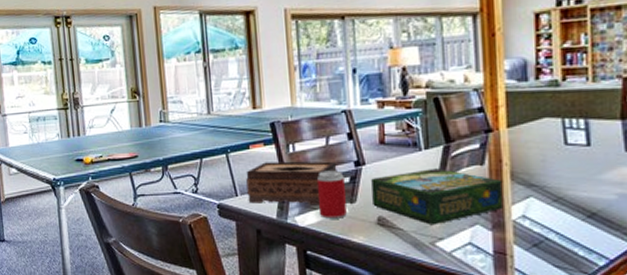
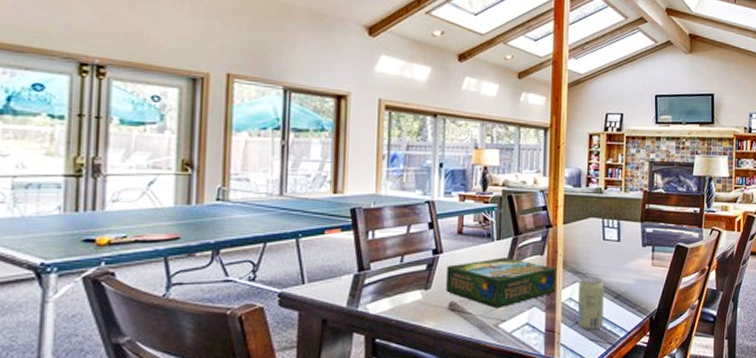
tissue box: present [246,161,337,206] -> none [316,248,416,293]
beverage can: present [316,170,347,219] -> none [392,258,421,306]
beverage can: none [534,190,572,256] -> present [578,276,604,331]

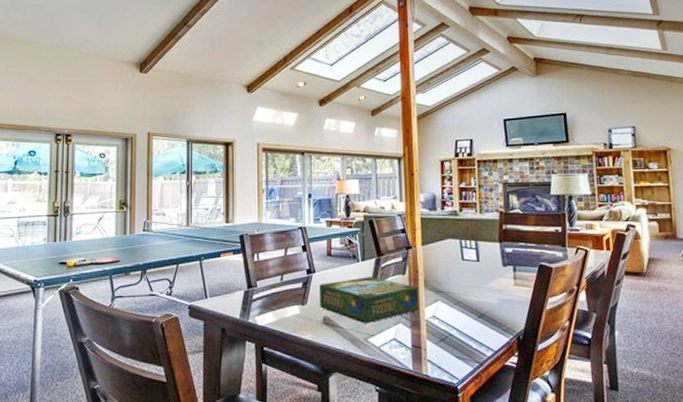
beverage can: present [578,276,604,331] -> none [441,295,468,349]

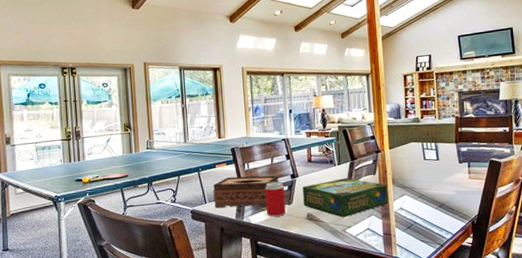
tissue box: none [216,268,293,307] -> present [213,175,279,209]
beverage can: none [275,277,299,319] -> present [264,181,286,217]

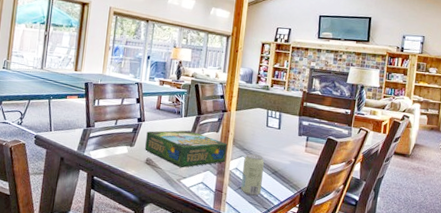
tissue box: present [213,175,279,209] -> none [58,109,126,145]
beverage can: present [264,181,286,217] -> none [107,121,129,156]
beverage can: none [407,190,431,234] -> present [241,153,264,196]

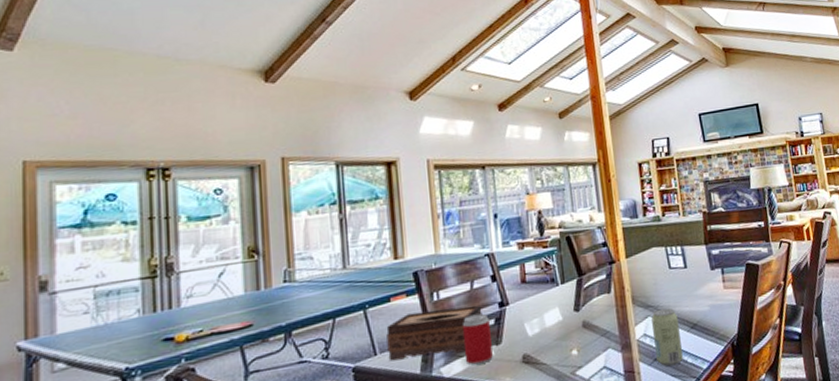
tissue box: none [58,109,126,145] -> present [386,304,482,362]
beverage can: none [107,121,129,156] -> present [462,313,493,365]
board game: present [145,130,228,168] -> none [515,300,629,356]

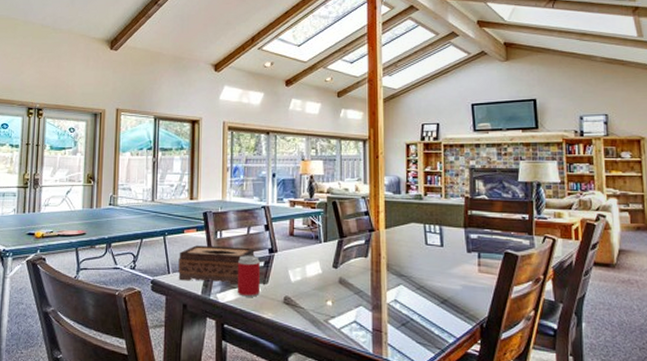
beverage can: present [651,308,683,367] -> none [403,280,430,334]

